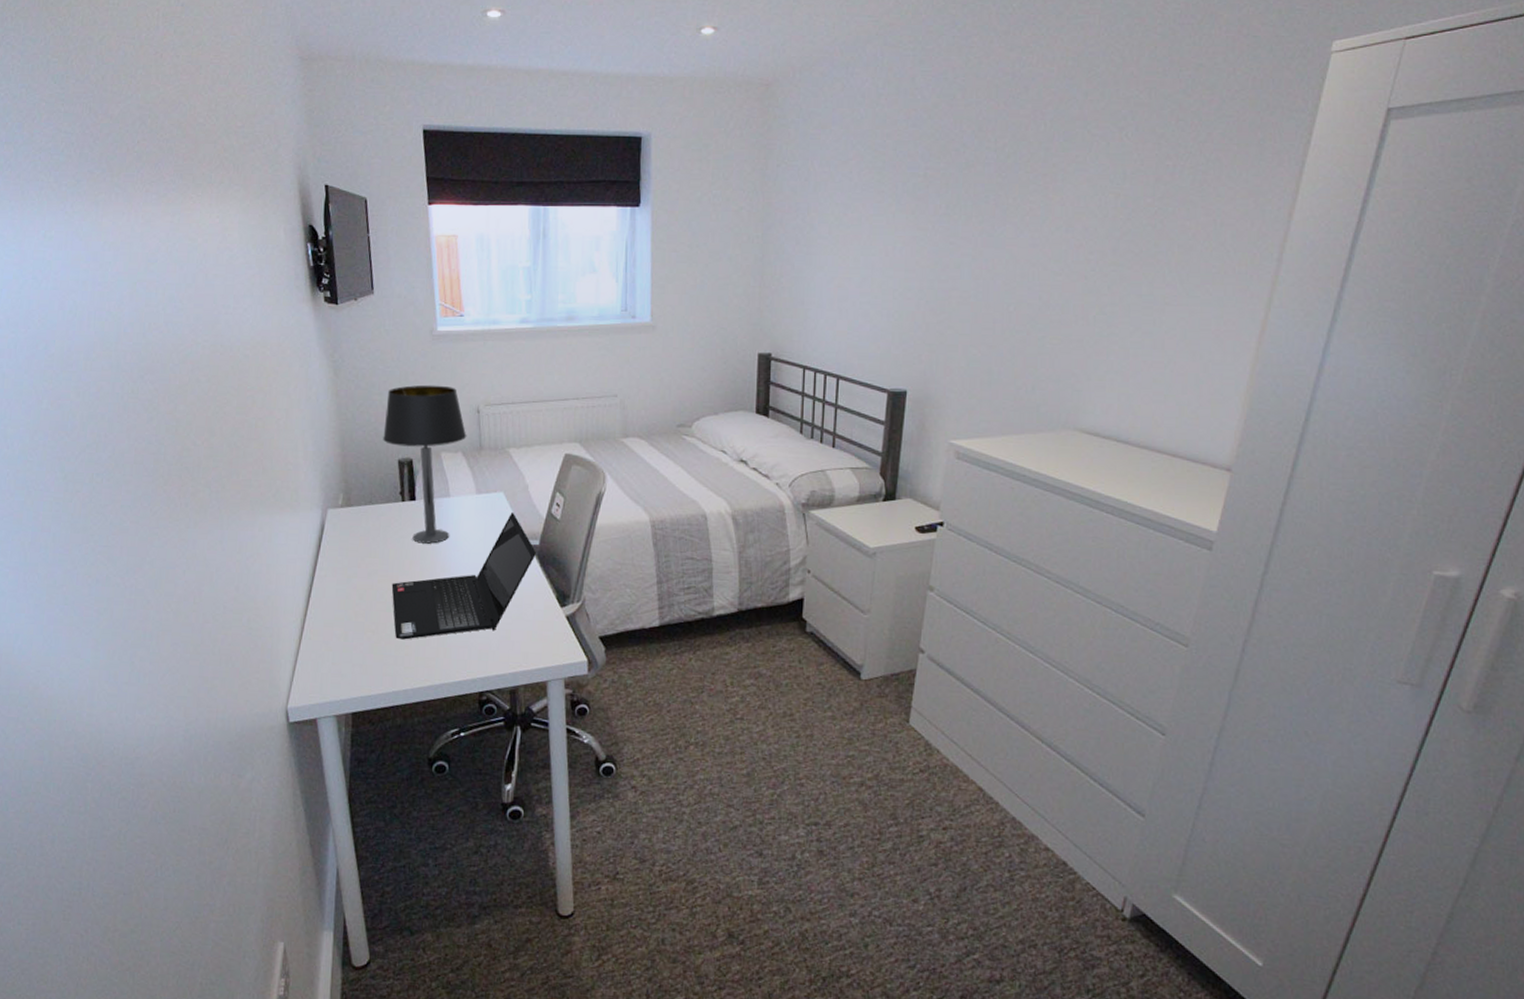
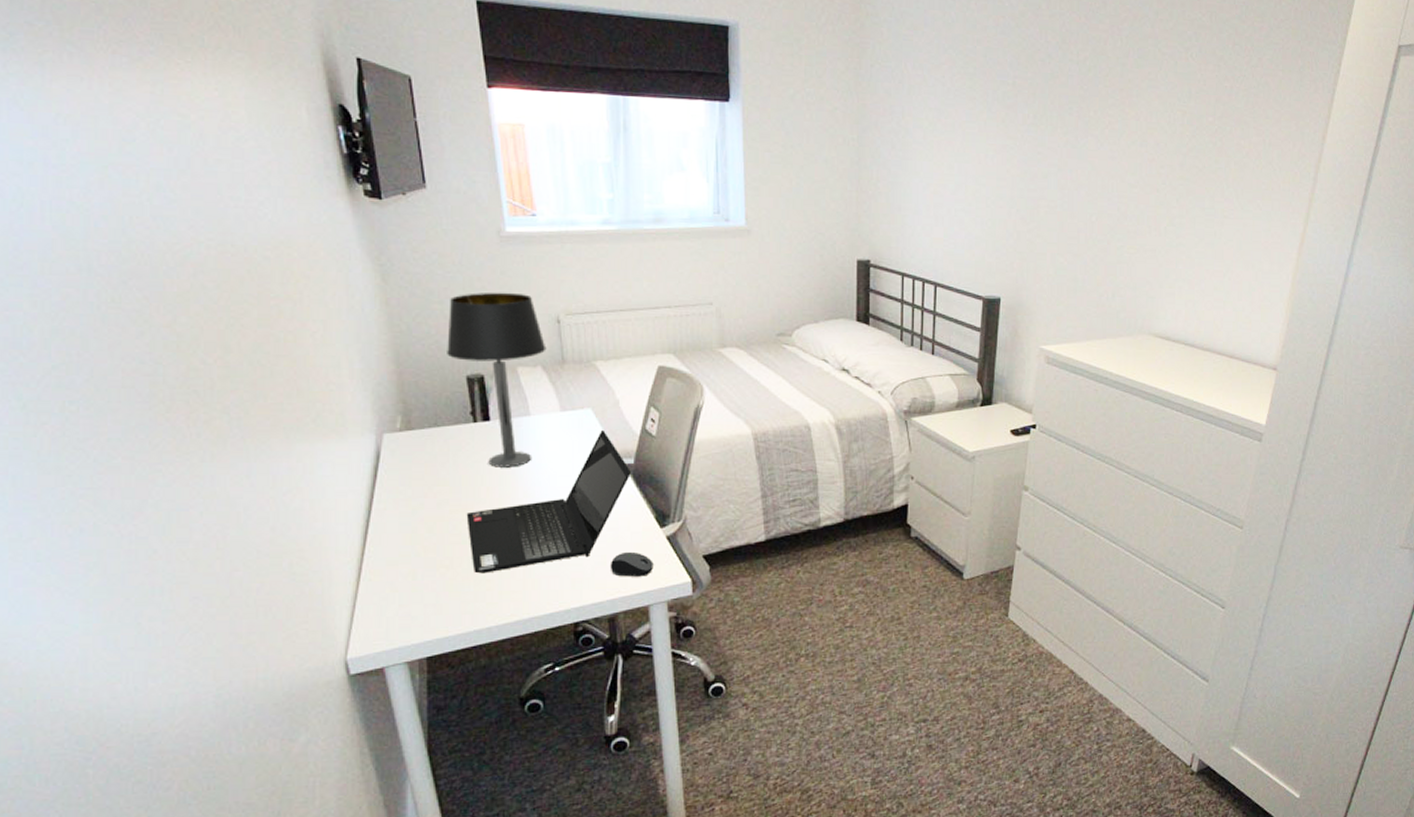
computer mouse: none [513,628,553,653] -> present [610,551,653,577]

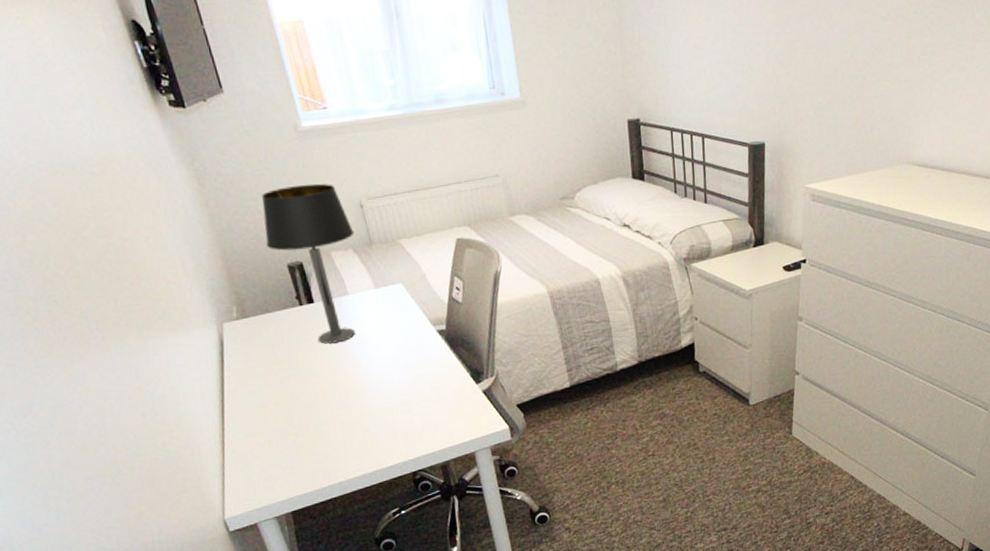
laptop computer: present [466,429,632,574] -> none [306,301,445,438]
computer mouse: present [610,551,653,577] -> none [436,406,475,430]

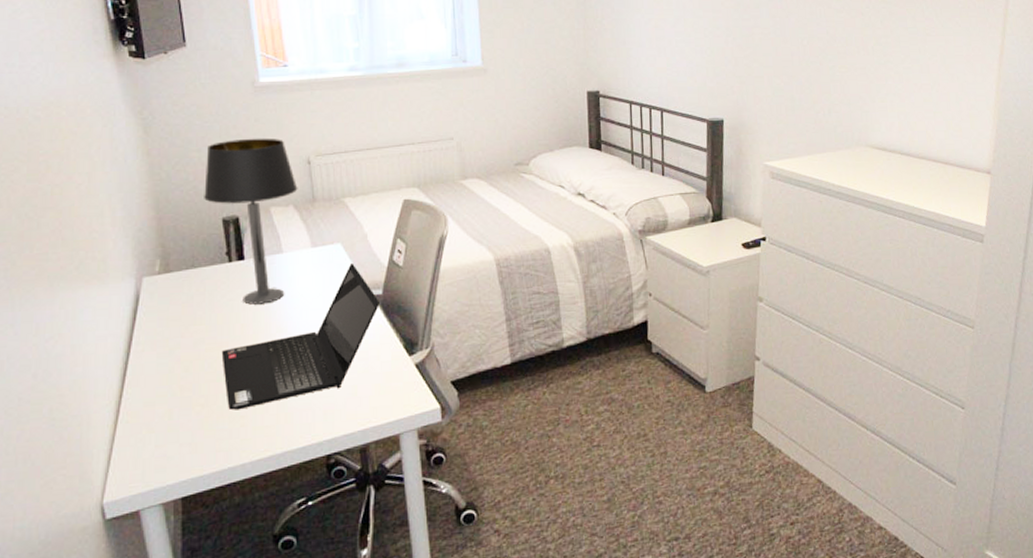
laptop computer: none [306,301,445,438] -> present [221,262,381,410]

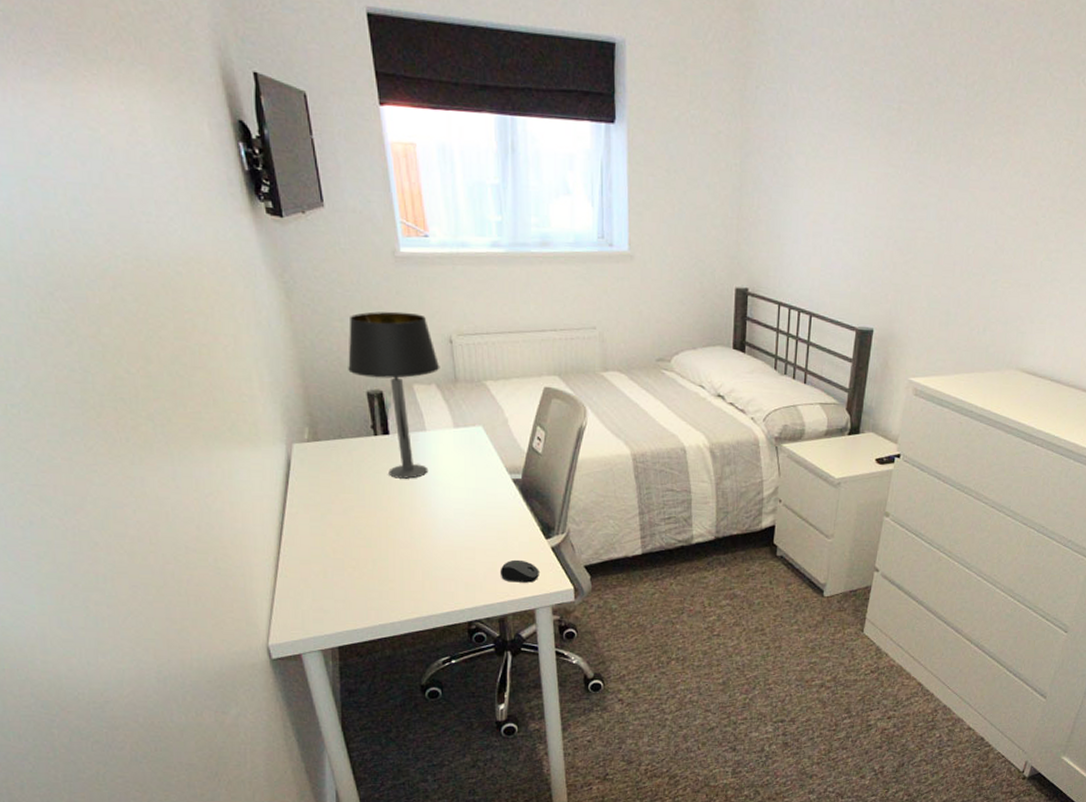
laptop computer: present [221,262,381,410] -> none [370,446,520,575]
computer mouse: none [360,380,403,407] -> present [500,559,539,583]

